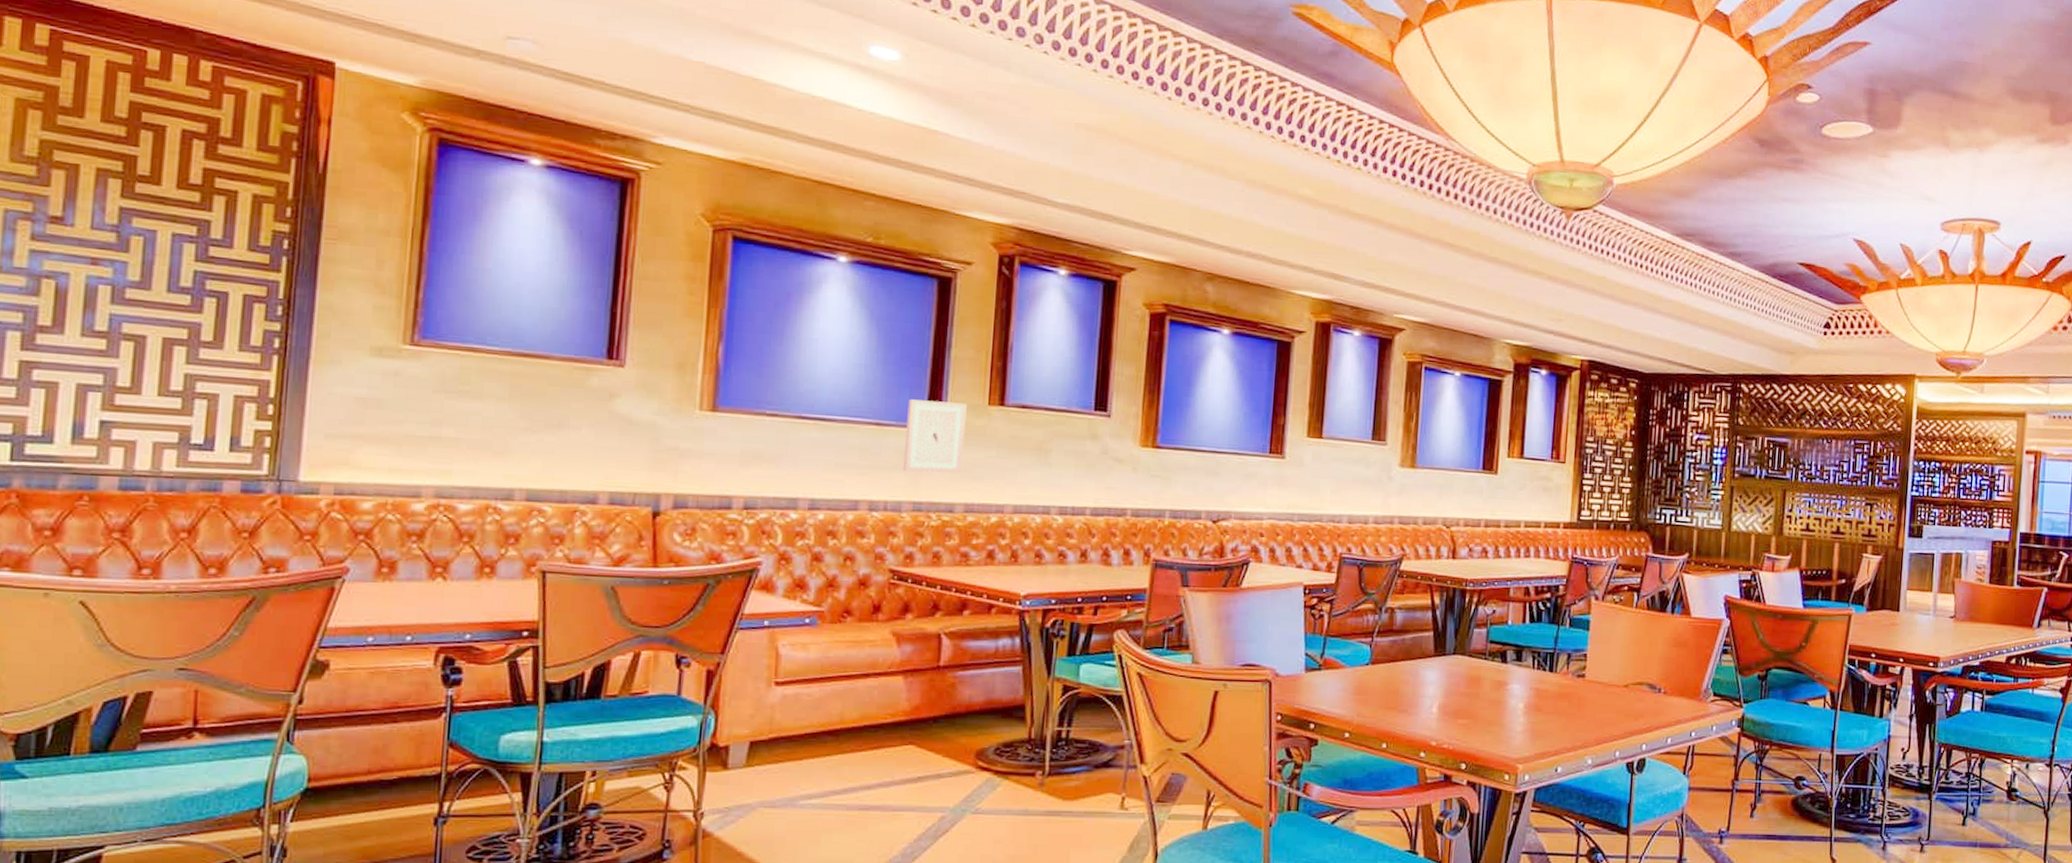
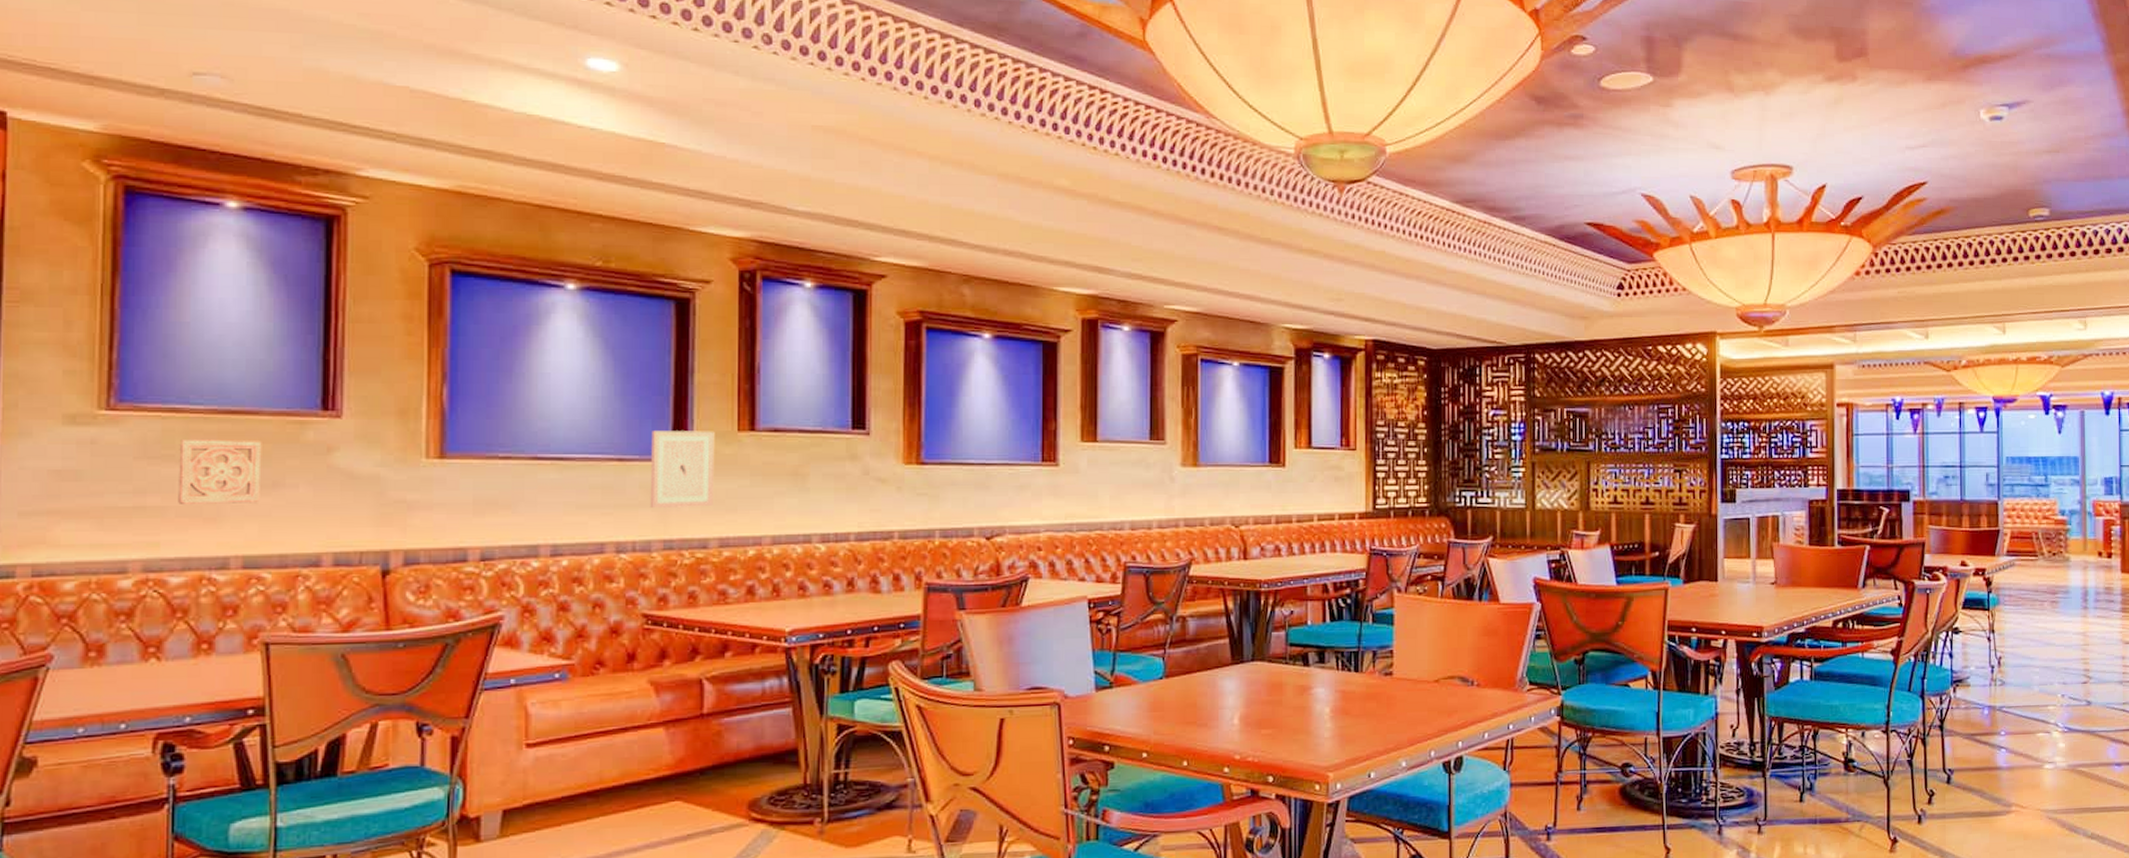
wall ornament: none [471,377,550,441] -> present [178,439,262,504]

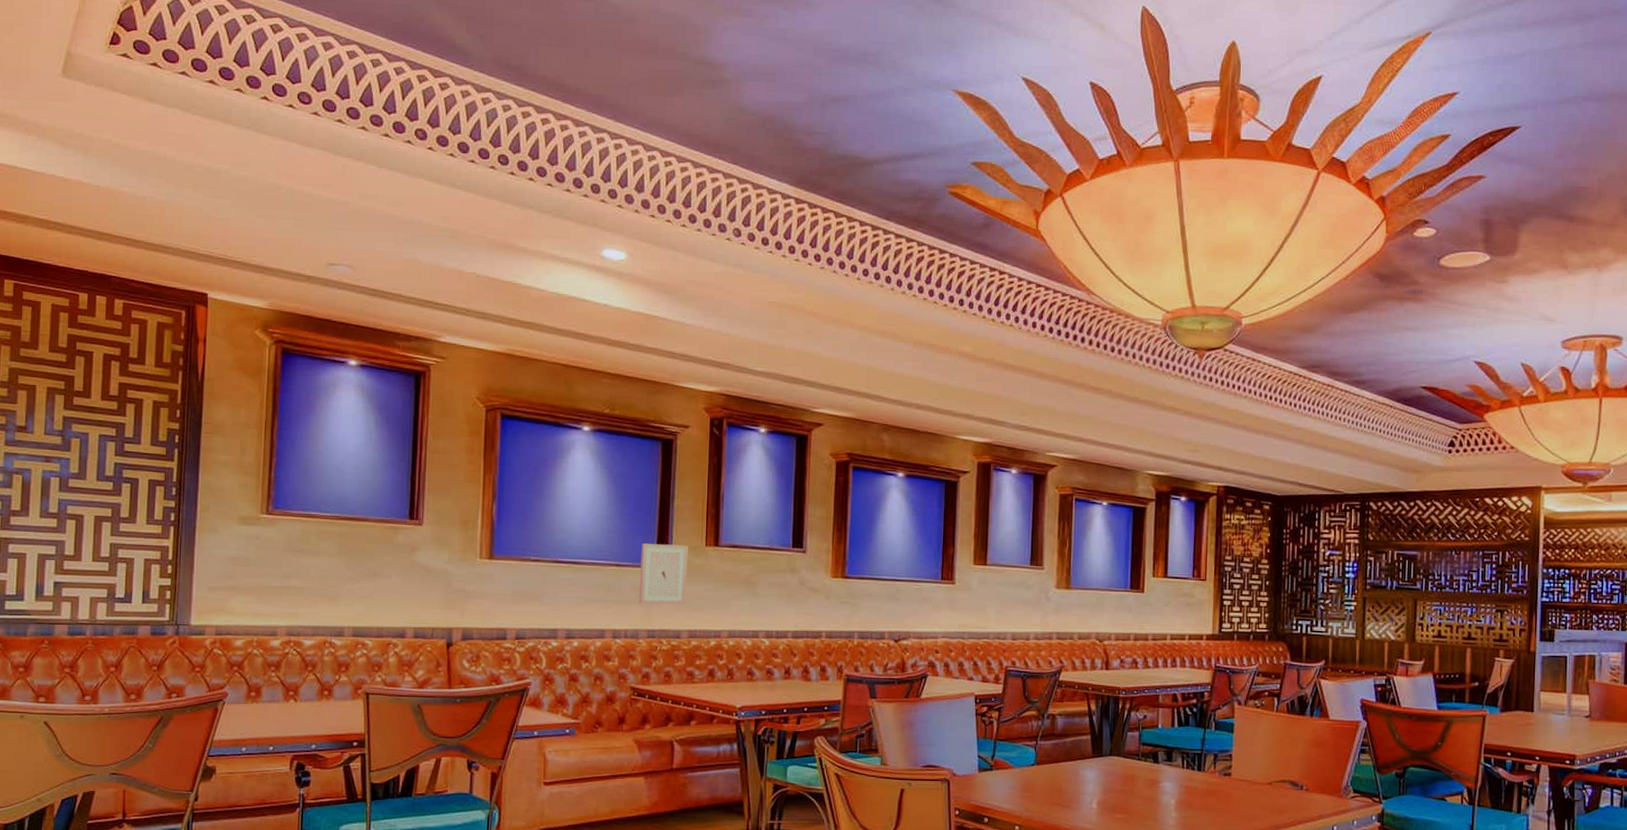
wall ornament: present [178,439,262,504] -> none [311,538,368,588]

